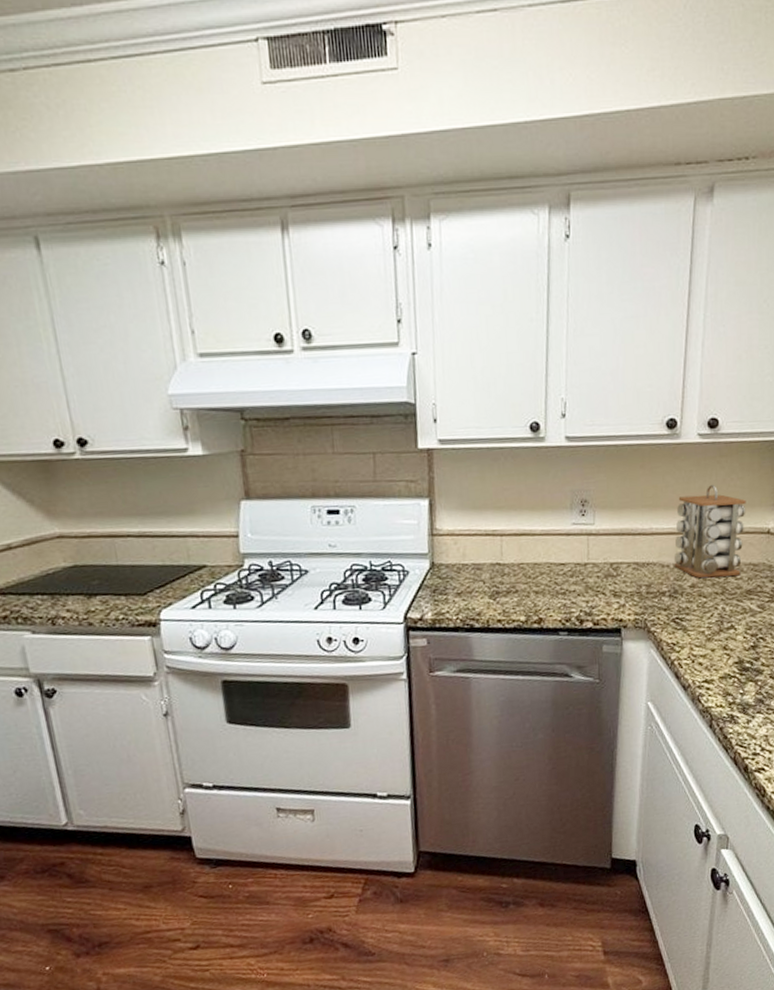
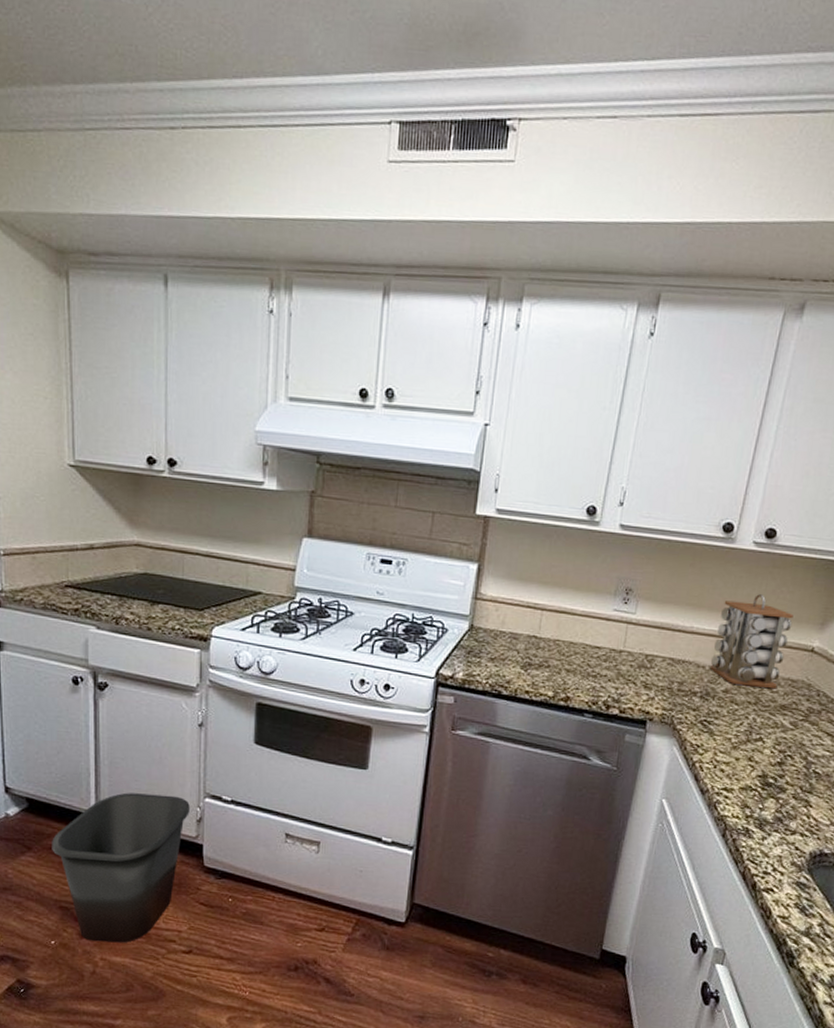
waste bin: none [25,792,171,958] -> present [52,792,190,943]

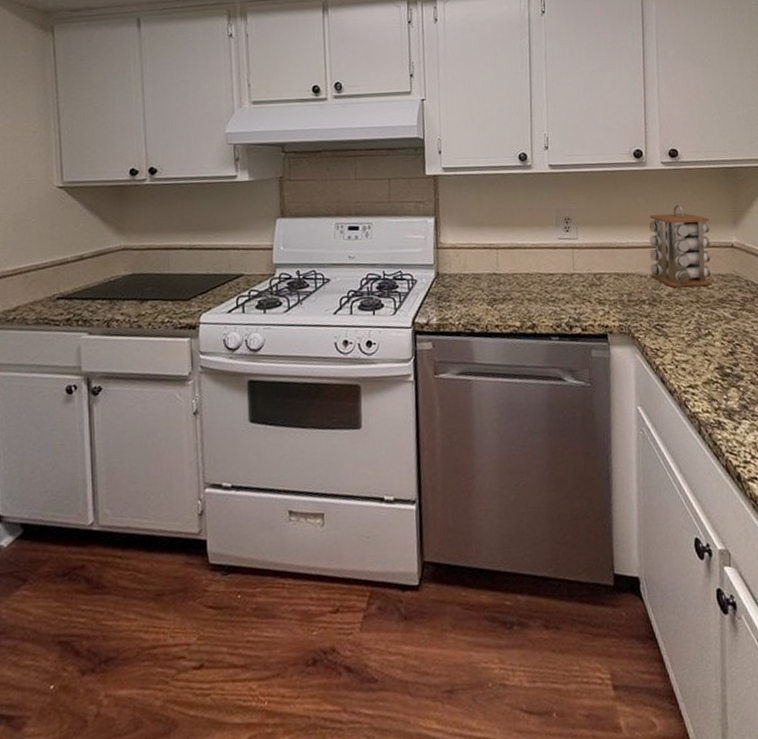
waste bin: present [52,792,190,943] -> none [48,492,191,676]

